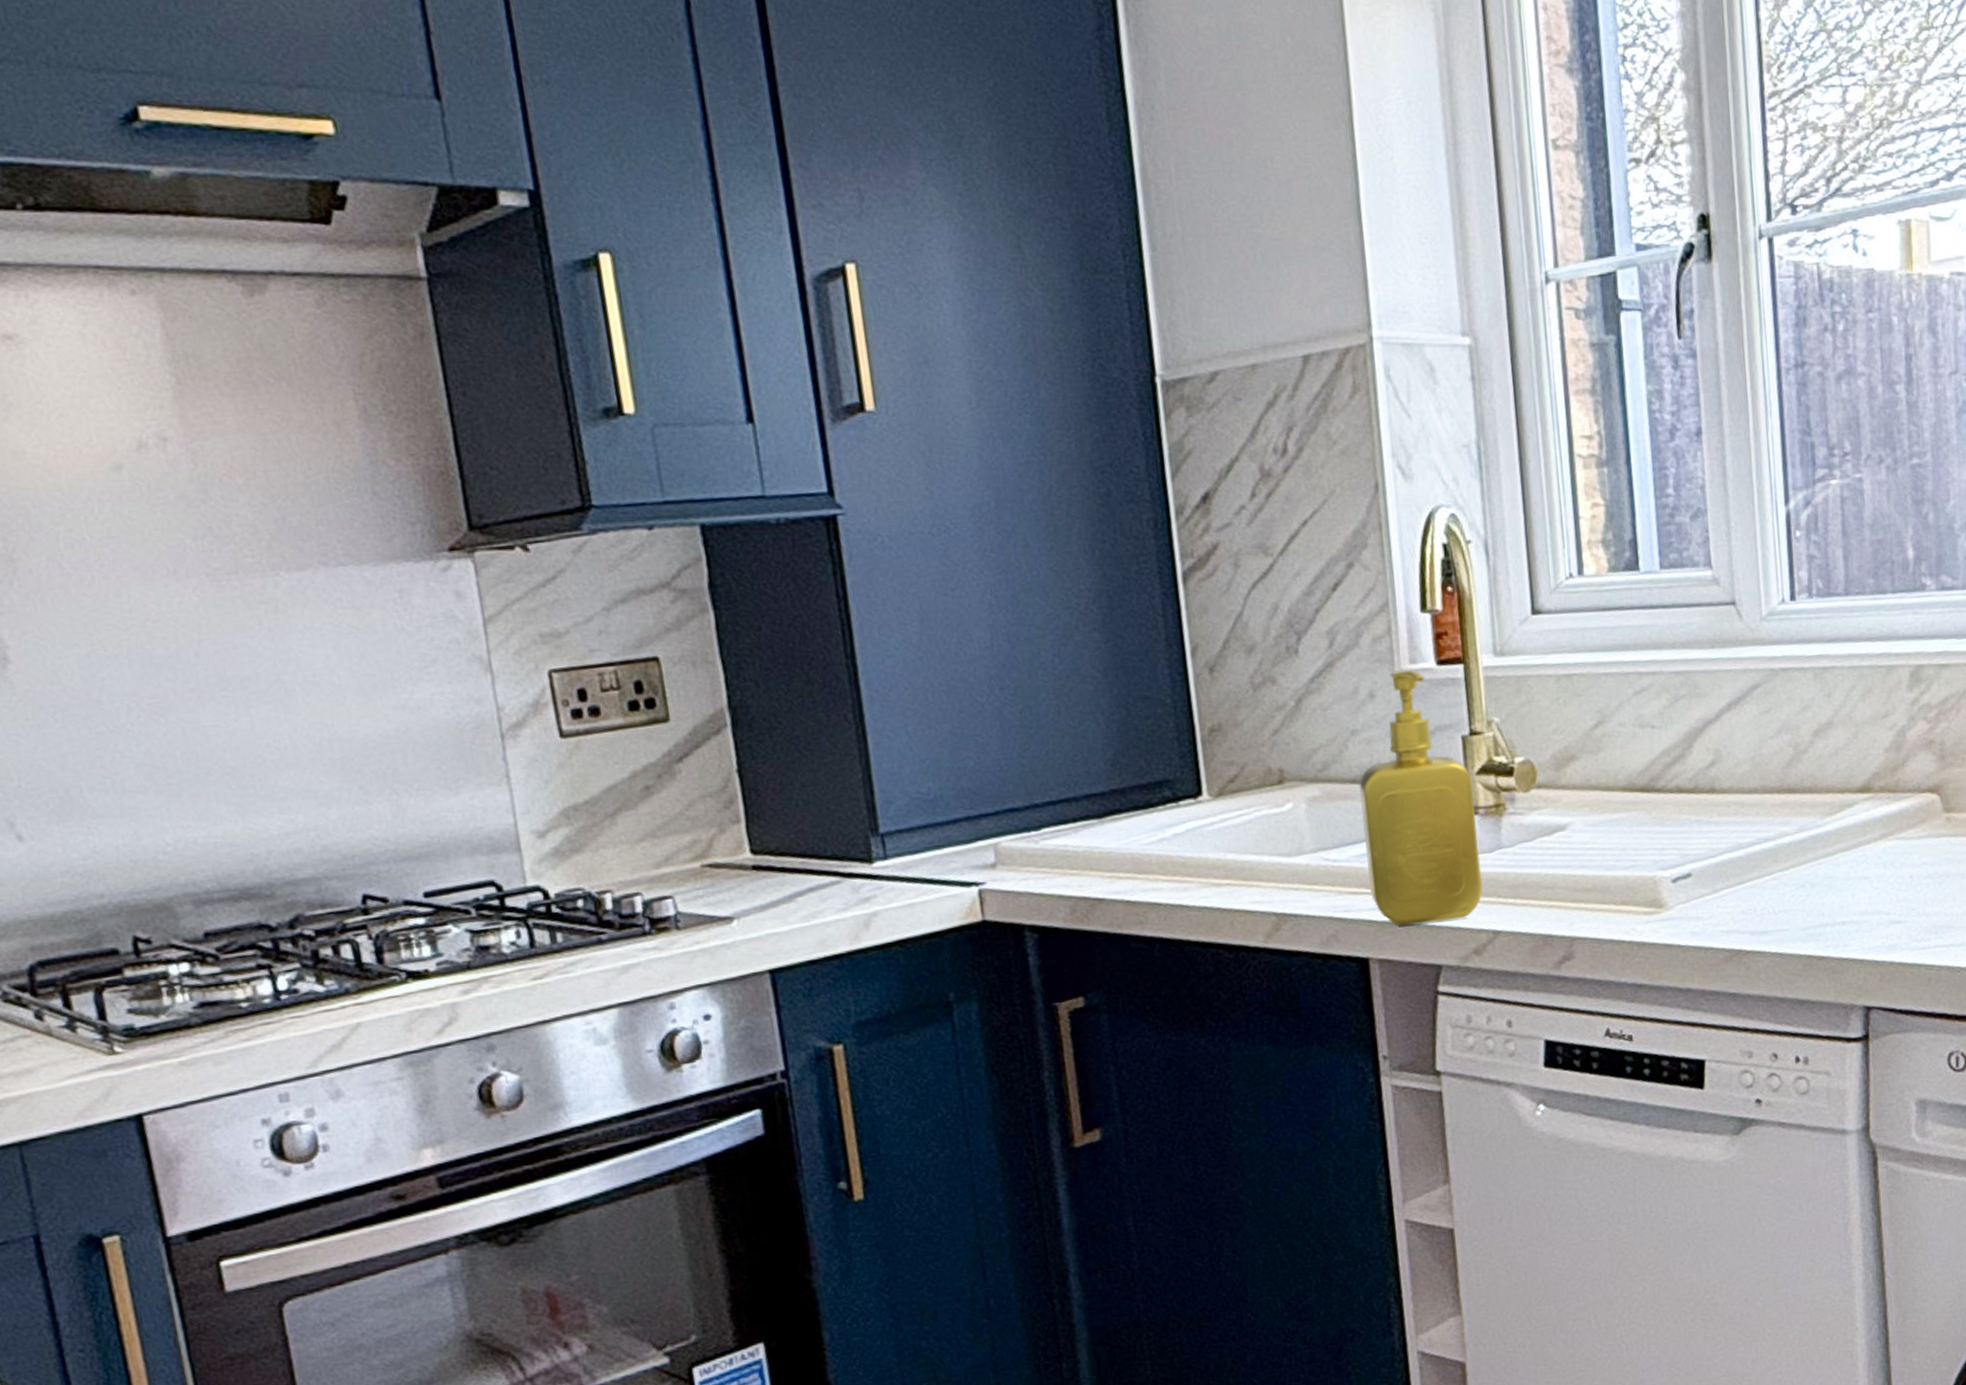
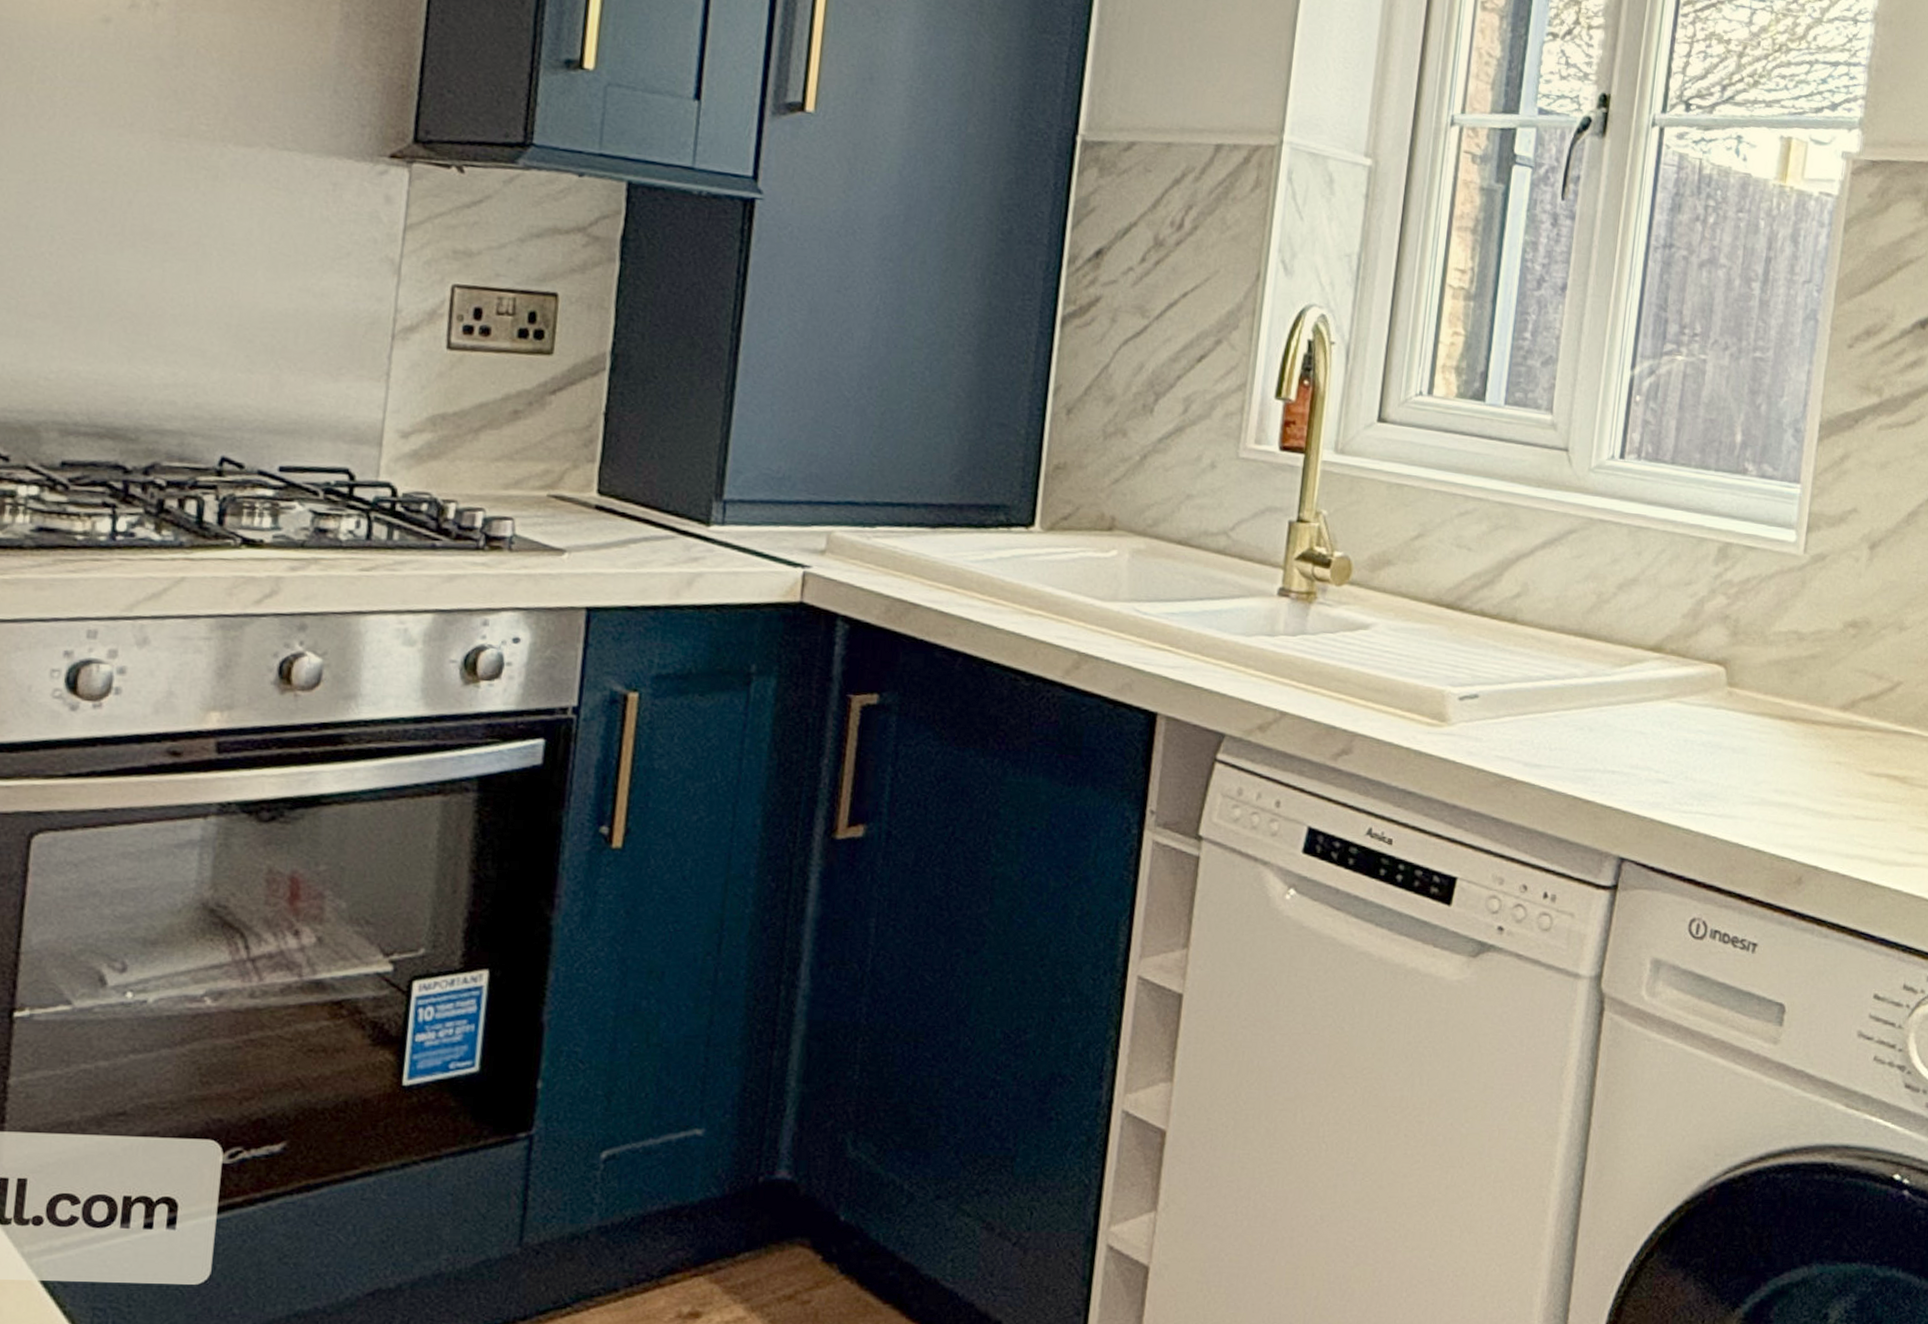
soap dispenser: present [1358,669,1483,926] -> none [1172,447,1290,693]

